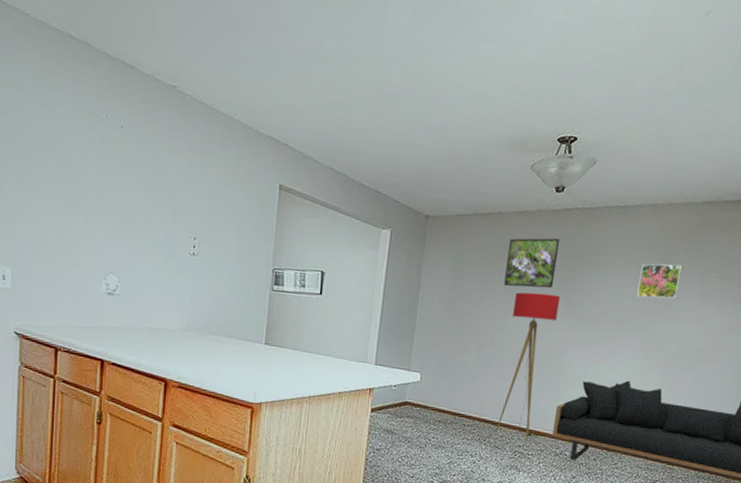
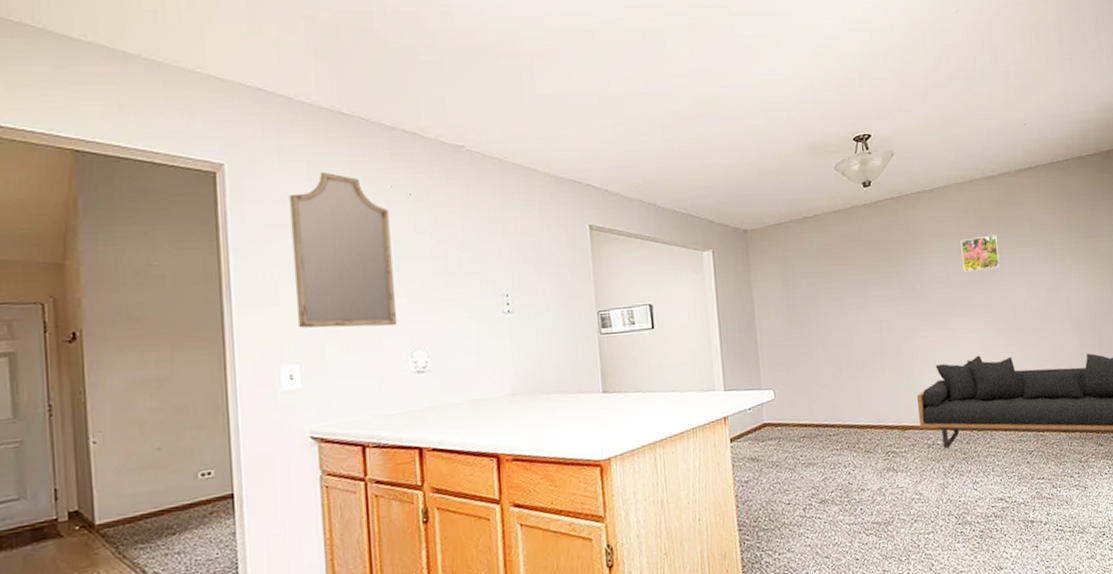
home mirror: none [13,91,101,249] -> present [289,171,396,328]
floor lamp: present [496,292,560,441] -> none [848,284,901,439]
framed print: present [504,238,561,289] -> none [831,231,884,286]

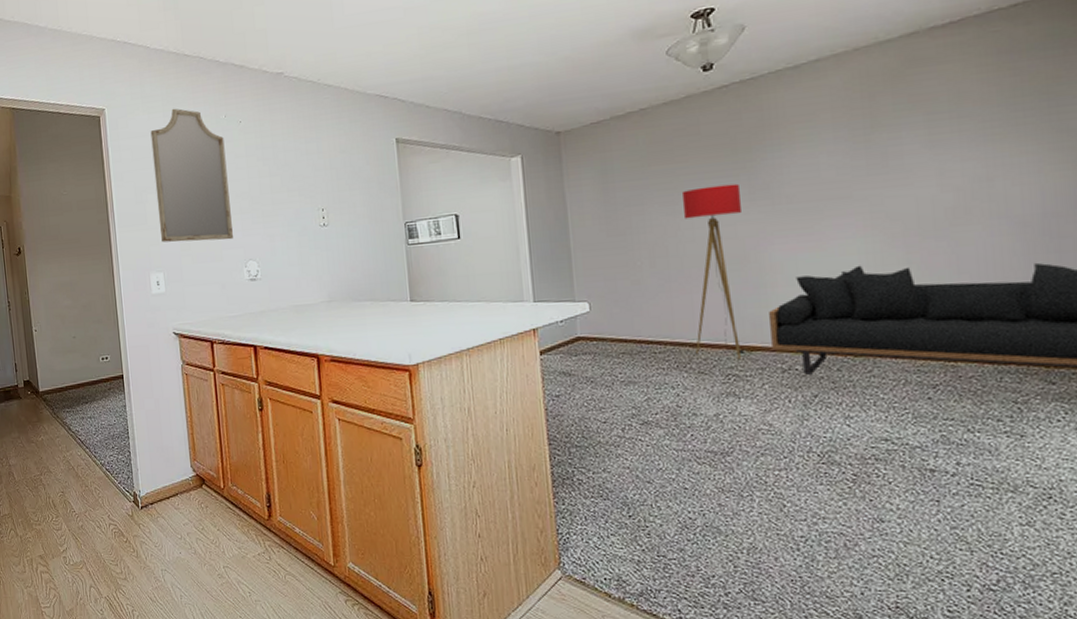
floor lamp: none [848,284,901,439] -> present [681,183,746,360]
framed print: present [961,235,1000,272] -> none [838,114,896,164]

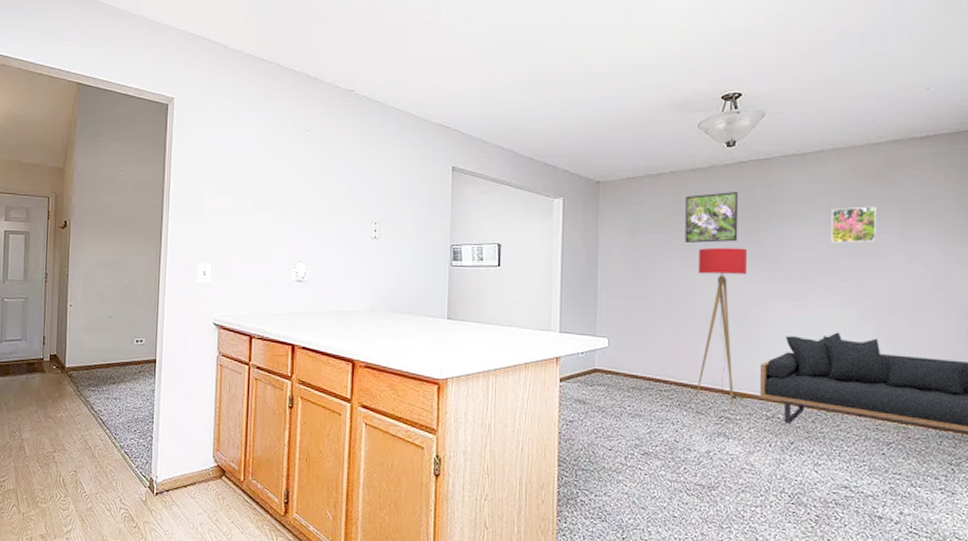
home mirror: present [150,108,233,243] -> none [213,107,289,240]
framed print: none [661,121,727,187] -> present [685,192,739,244]
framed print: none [838,114,896,164] -> present [831,206,876,243]

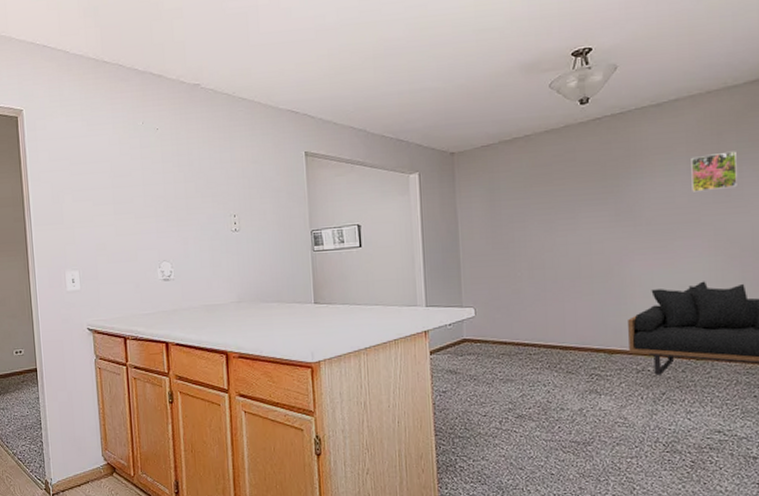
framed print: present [685,192,739,244] -> none [542,150,597,207]
floor lamp: present [696,247,748,405] -> none [558,206,609,362]

